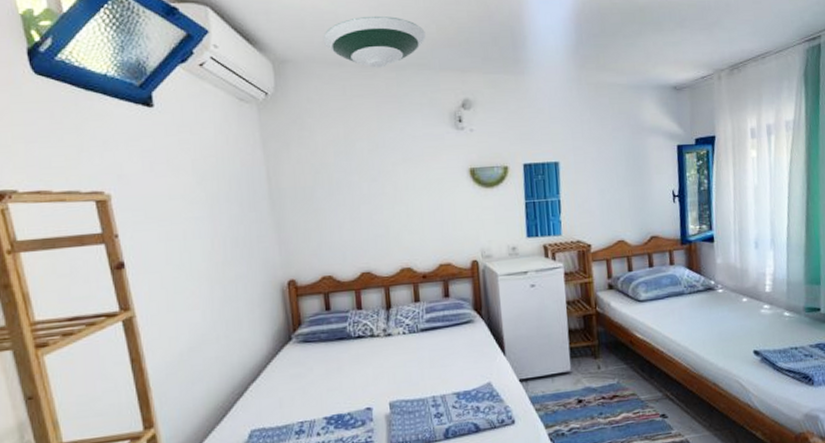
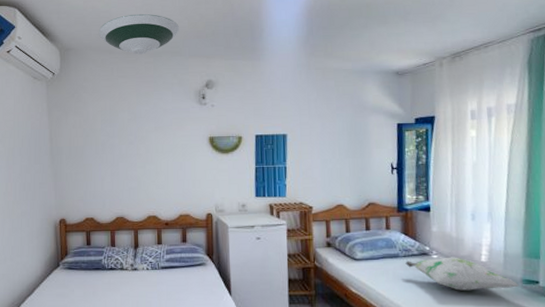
decorative pillow: none [691,289,802,326] -> present [405,257,519,291]

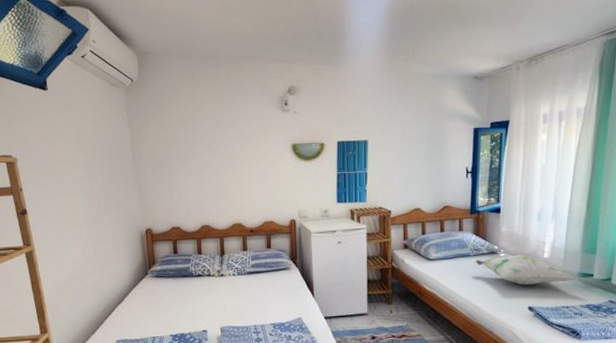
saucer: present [98,13,179,55] -> none [177,15,260,59]

